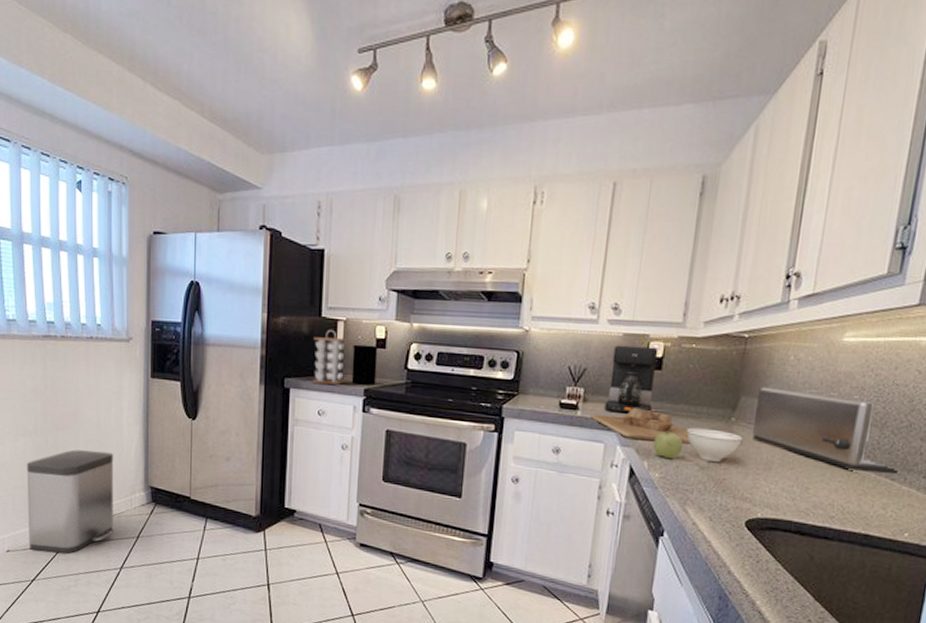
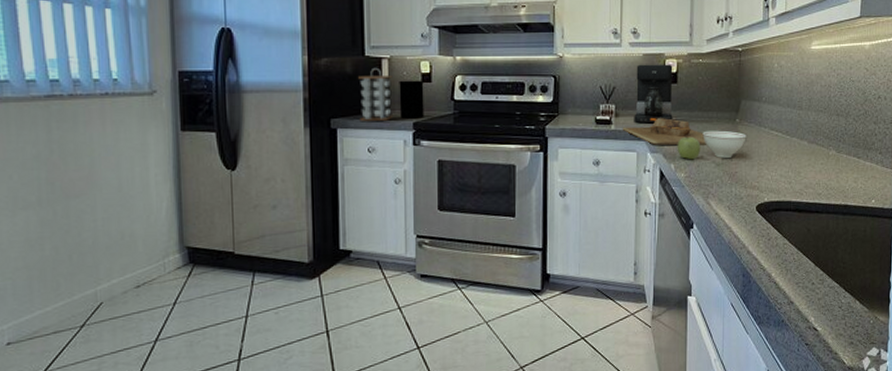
pedal bin: present [26,449,114,554] -> none [29,216,144,338]
toaster: present [751,387,901,475] -> none [753,91,864,154]

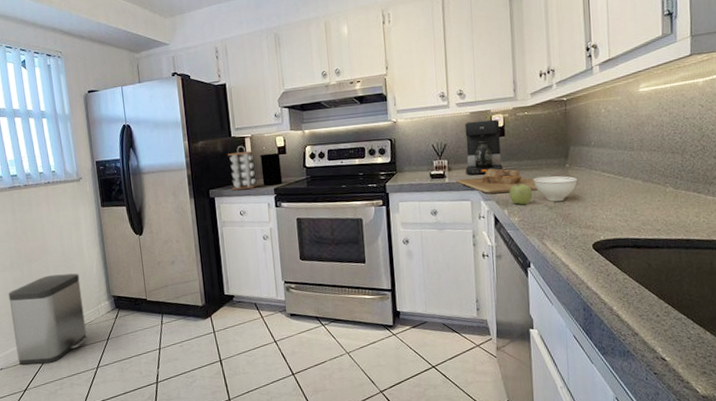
pedal bin: none [29,216,144,338] -> present [8,273,87,365]

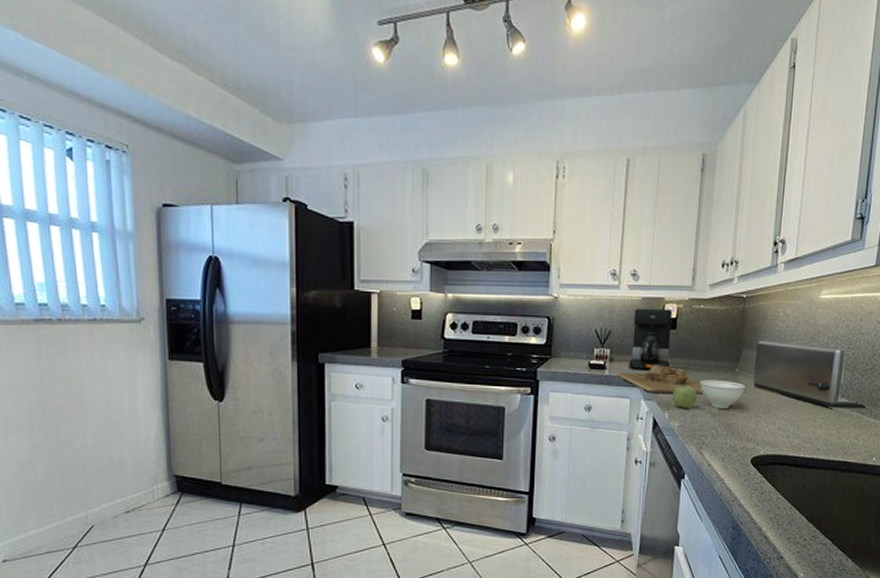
pedal bin: present [8,273,87,365] -> none [22,442,134,558]
spice rack: present [228,145,258,191] -> none [347,302,382,358]
canister: present [260,152,283,187] -> none [388,316,414,357]
toaster: none [583,132,704,191] -> present [752,340,868,410]

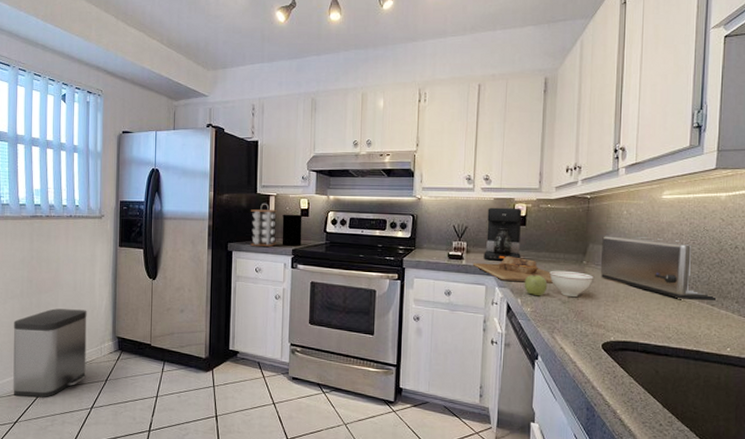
pedal bin: none [22,442,134,558] -> present [13,308,87,398]
spice rack: none [347,302,382,358] -> present [250,203,278,248]
canister: none [388,316,414,357] -> present [282,214,302,247]

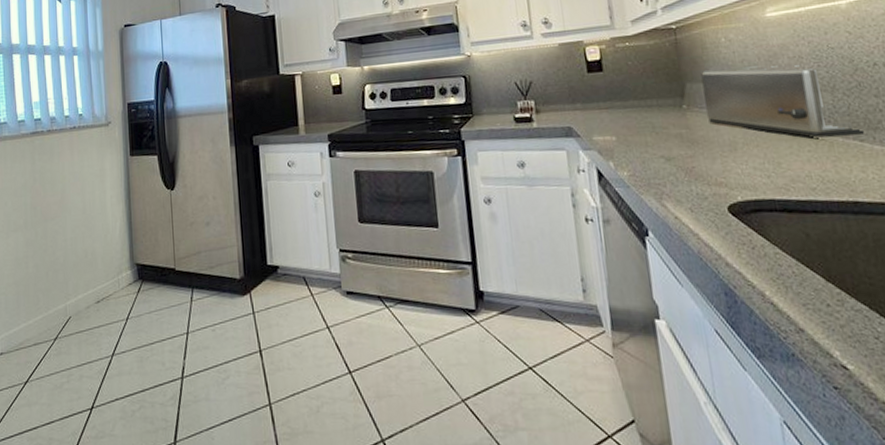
pedal bin: present [13,308,87,398] -> none [18,235,103,350]
spice rack: present [250,203,278,248] -> none [275,84,309,137]
canister: present [282,214,302,247] -> none [312,92,338,132]
cutting board: present [472,256,553,283] -> none [545,110,649,142]
coffee maker: present [484,207,522,261] -> none [553,51,604,119]
fruit: present [524,273,548,296] -> none [613,128,644,156]
bowl: present [549,270,593,298] -> none [642,119,700,153]

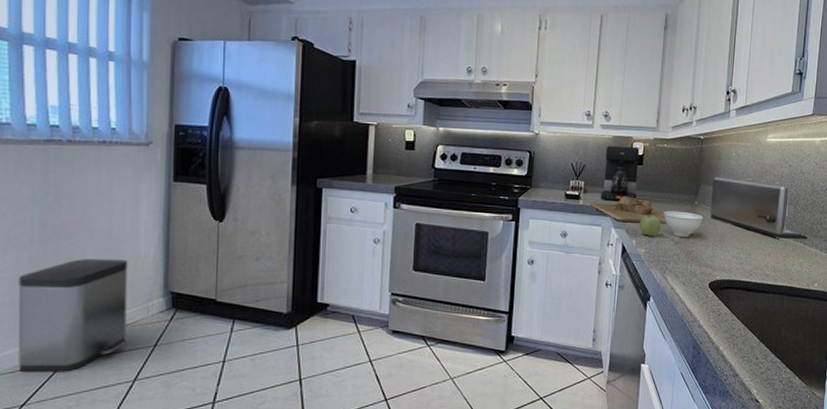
pedal bin: none [18,235,103,350] -> present [18,259,128,373]
cutting board: none [545,110,649,142] -> present [589,196,666,224]
coffee maker: none [553,51,604,119] -> present [601,145,640,201]
fruit: none [613,128,644,156] -> present [639,213,662,237]
bowl: none [642,119,700,153] -> present [663,210,704,238]

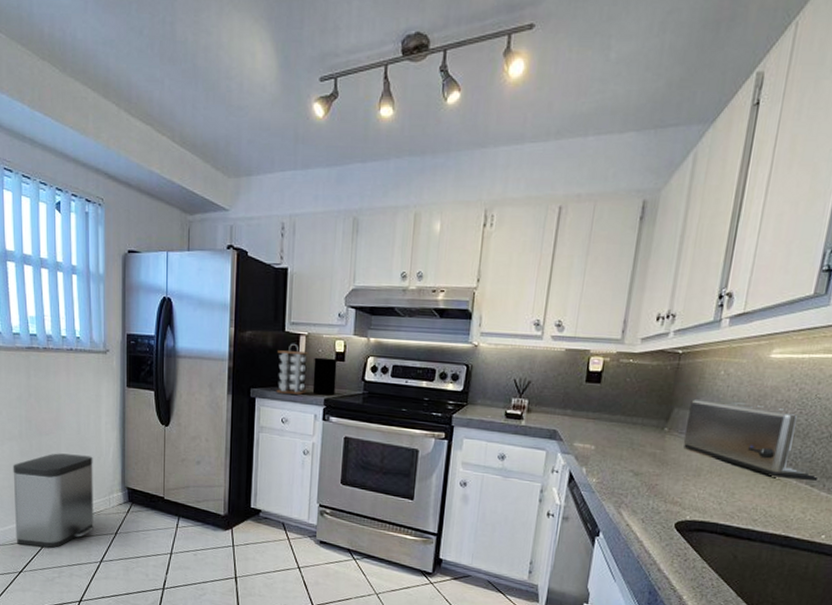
spice rack: none [344,133,378,185] -> present [276,343,309,396]
canister: none [382,146,407,184] -> present [312,357,337,396]
cutting board: present [589,196,666,224] -> none [533,418,626,452]
coffee maker: present [601,145,640,201] -> none [547,359,598,423]
fruit: present [639,213,662,237] -> none [591,439,620,466]
bowl: present [663,210,704,238] -> none [622,436,675,470]

